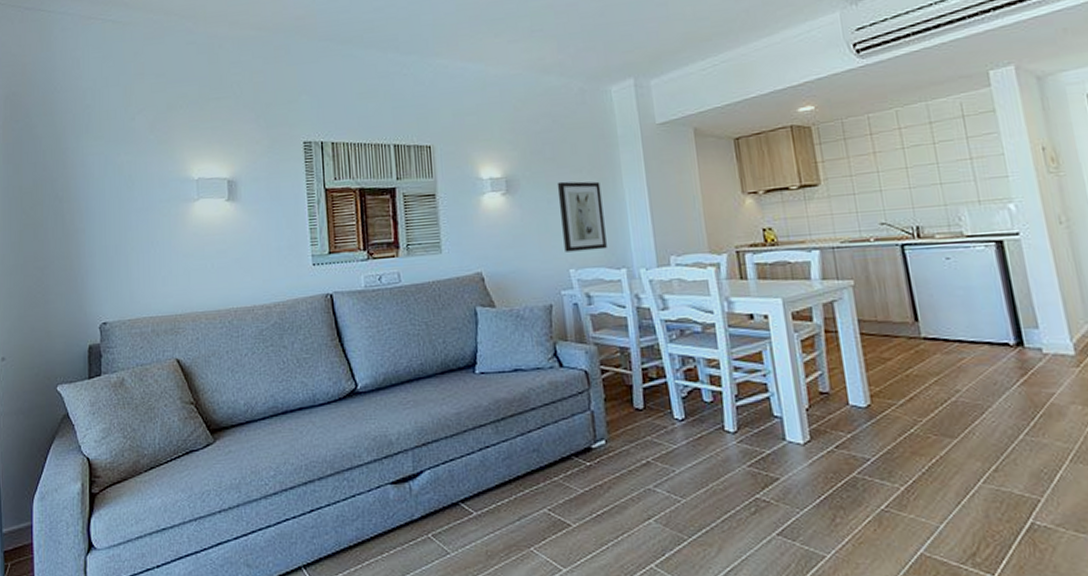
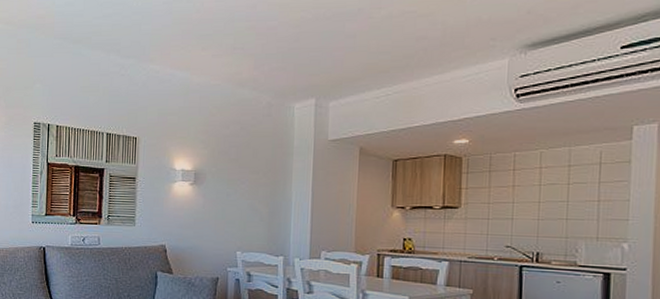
wall art: present [557,181,607,252] -> none [235,179,273,239]

